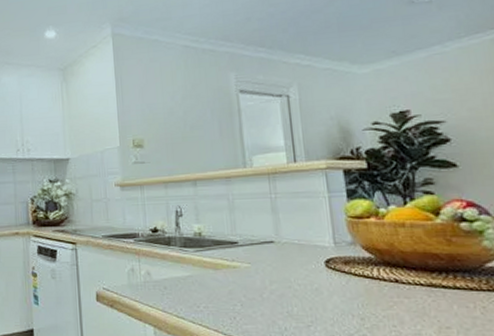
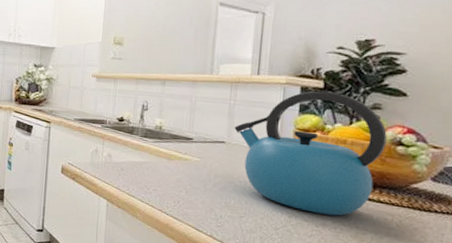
kettle: none [280,171,448,311] -> present [234,91,387,216]

